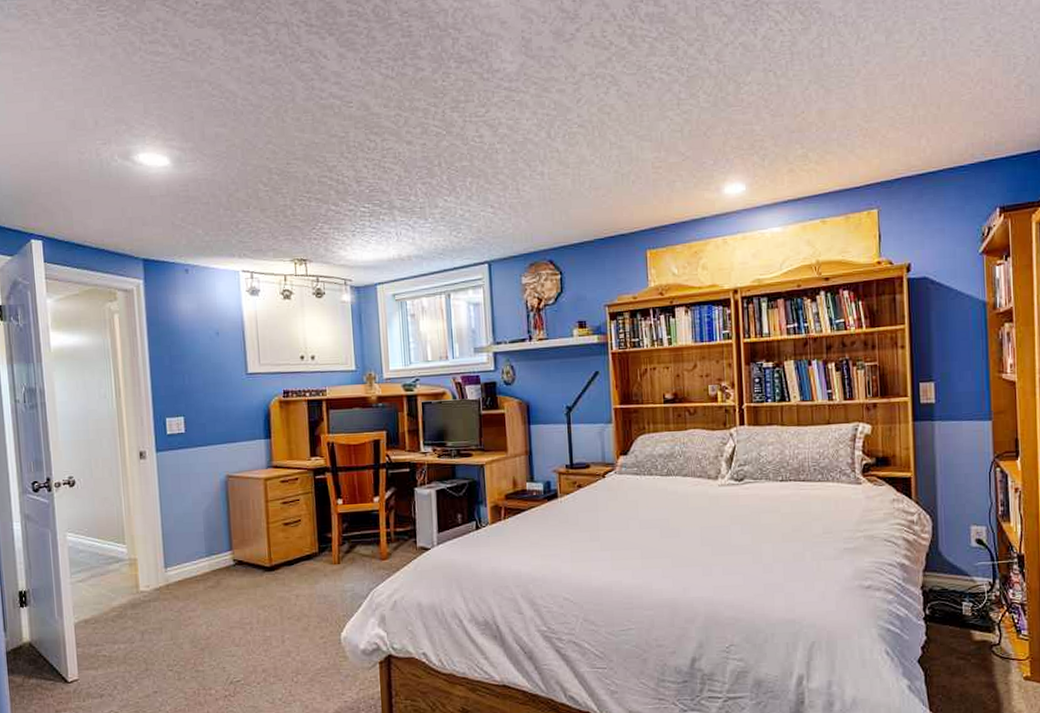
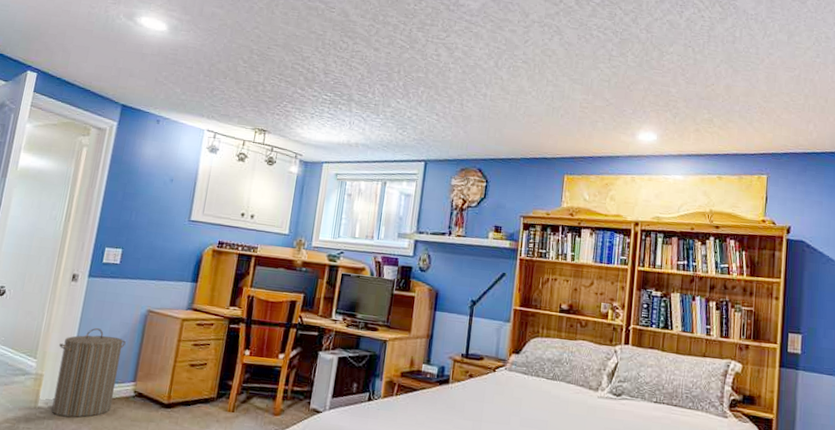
laundry hamper: none [144,503,214,597] -> present [51,328,126,418]

